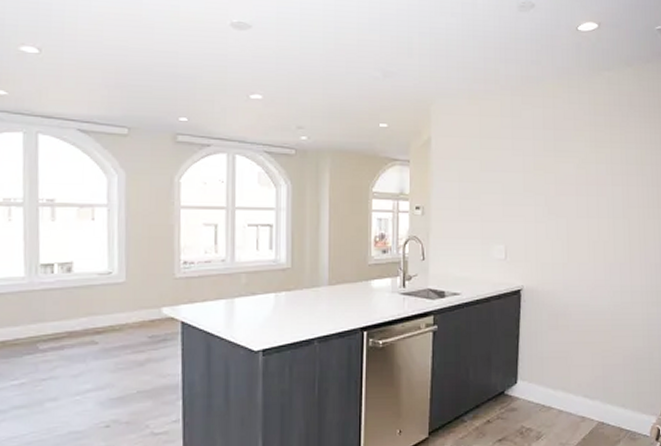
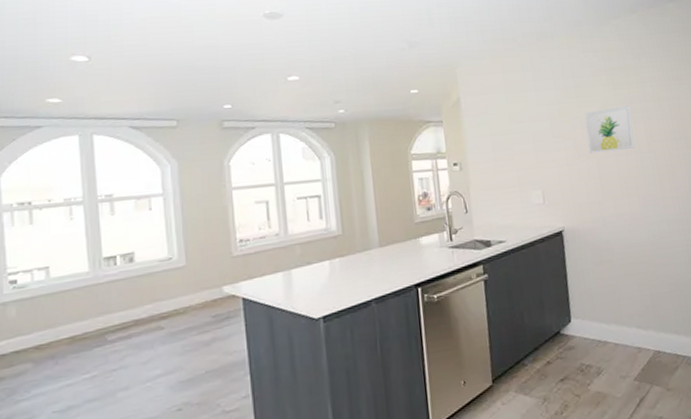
wall art: none [560,166,610,213] -> present [585,105,635,154]

